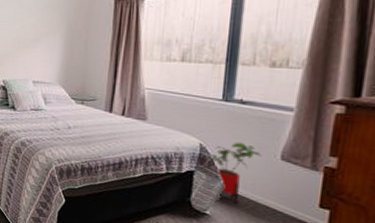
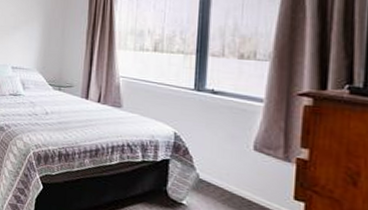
house plant: present [208,142,263,204] -> none [183,131,236,194]

